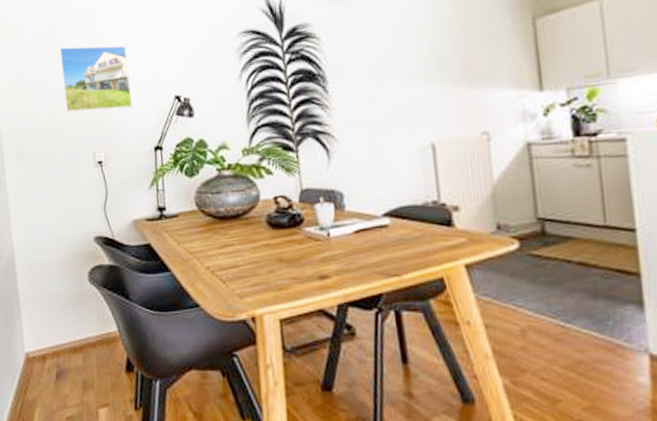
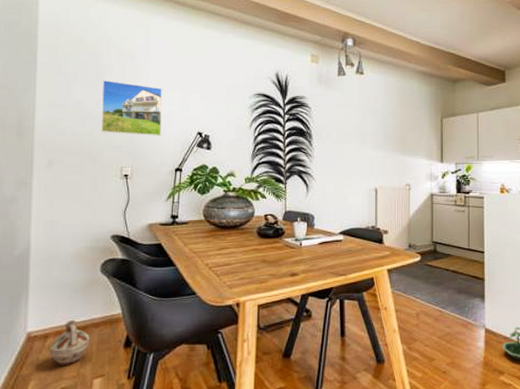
ceramic jug: none [49,338,89,392] -> present [50,319,90,366]

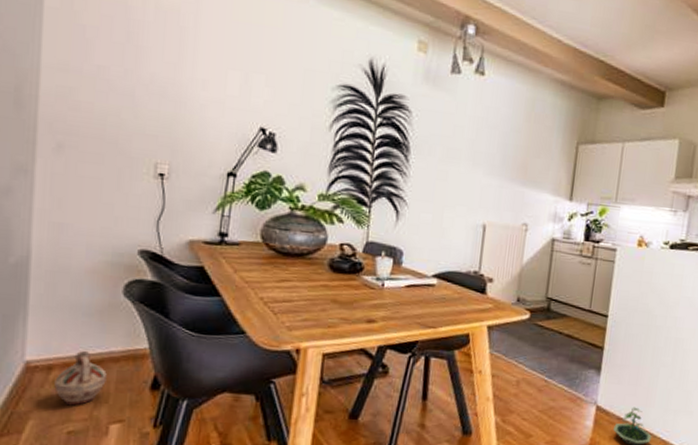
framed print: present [101,80,162,136] -> none [129,43,216,128]

